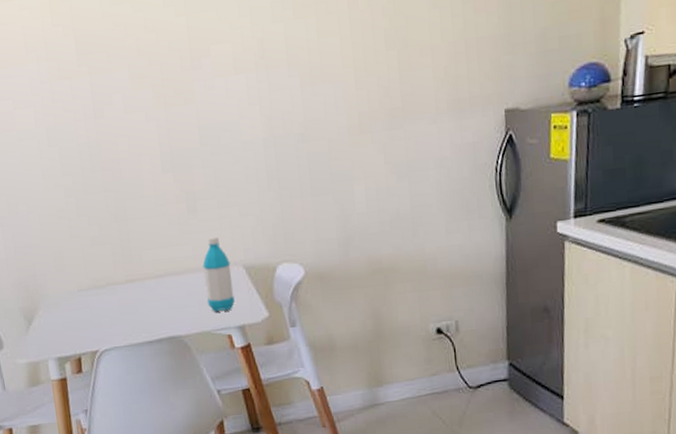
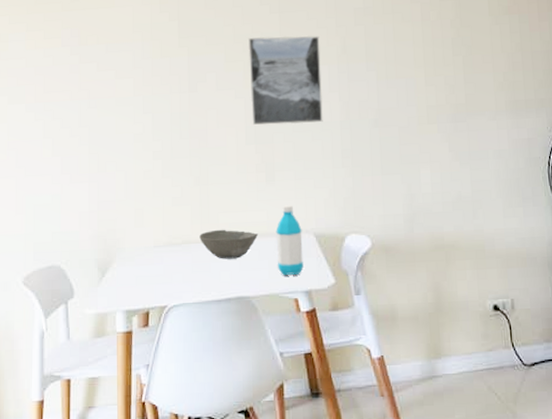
bowl: none [123,267,185,299] -> present [199,229,259,259]
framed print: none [154,39,244,151] -> present [247,35,323,126]

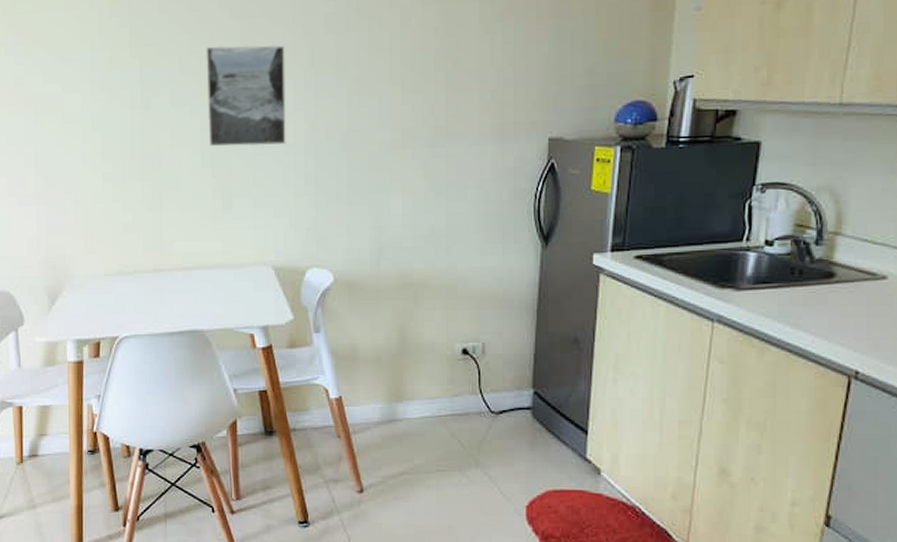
bowl: present [199,229,259,259] -> none [152,258,214,291]
water bottle: present [276,205,304,276] -> none [232,235,261,310]

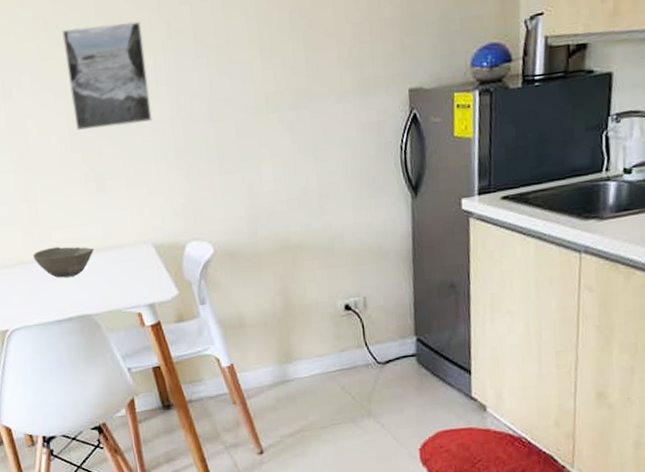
bowl: none [152,258,214,291] -> present [33,246,95,278]

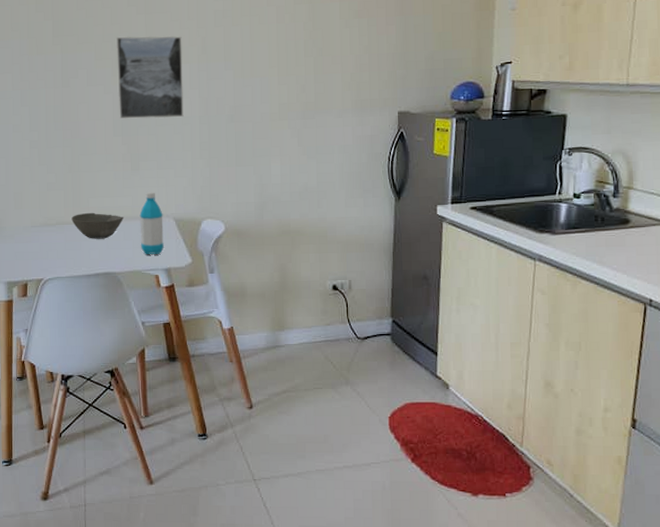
water bottle: none [112,215,145,291] -> present [139,192,164,255]

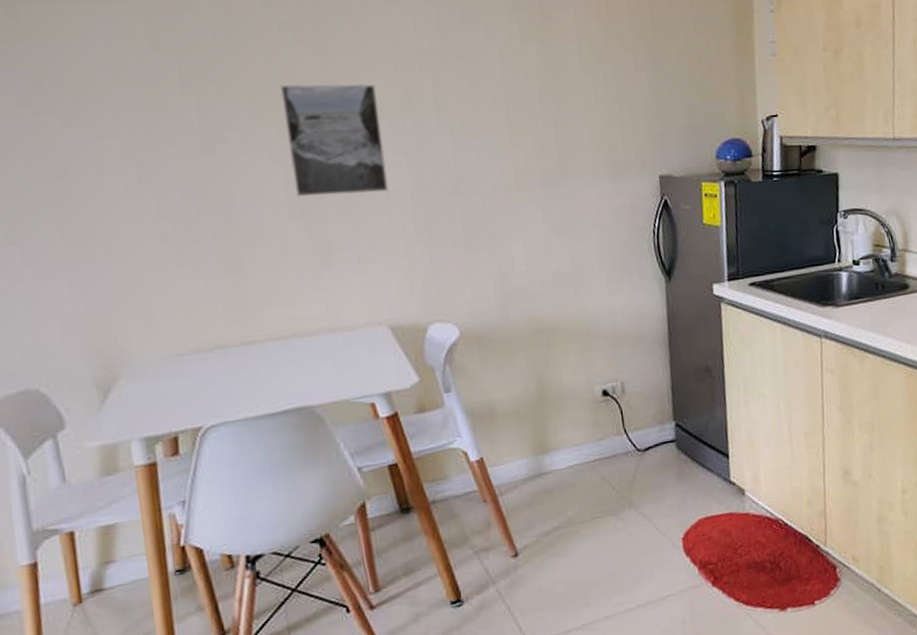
bowl: present [71,212,124,239] -> none [238,327,318,364]
water bottle: present [139,192,164,255] -> none [339,293,379,378]

